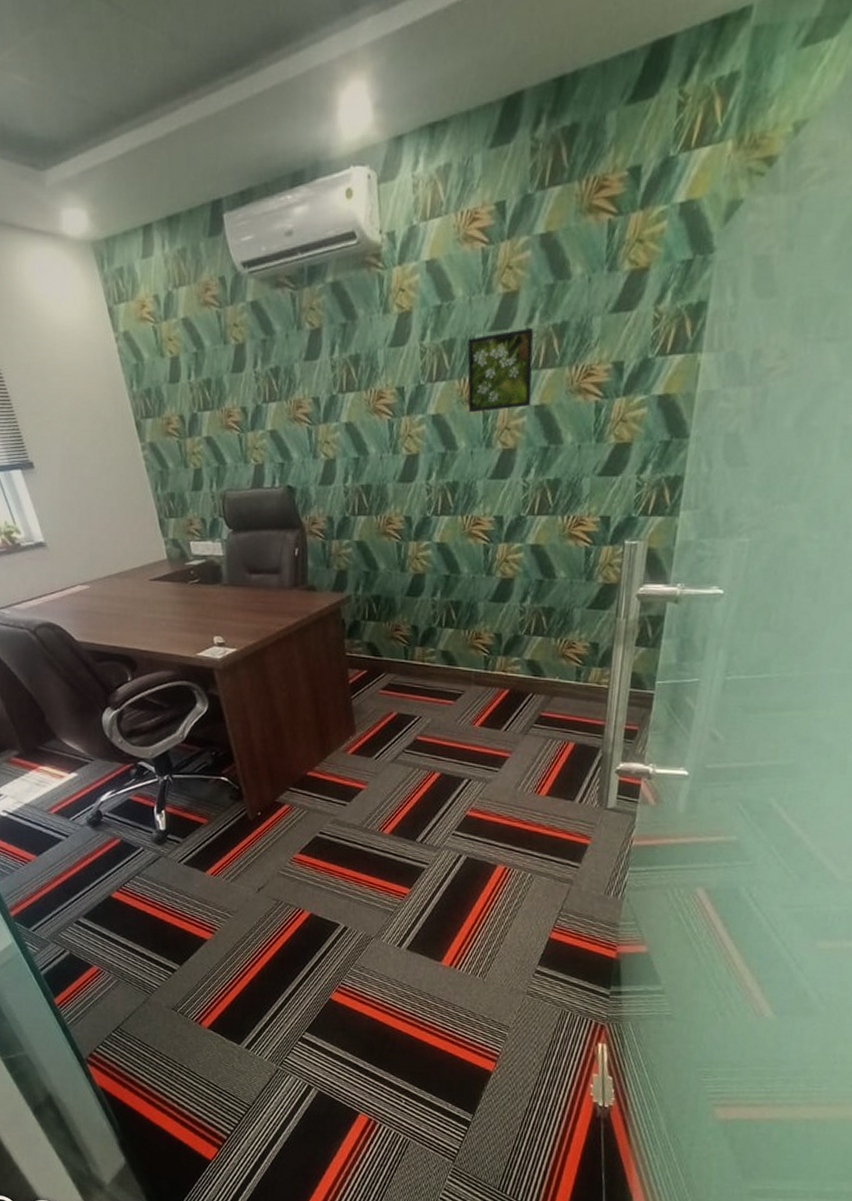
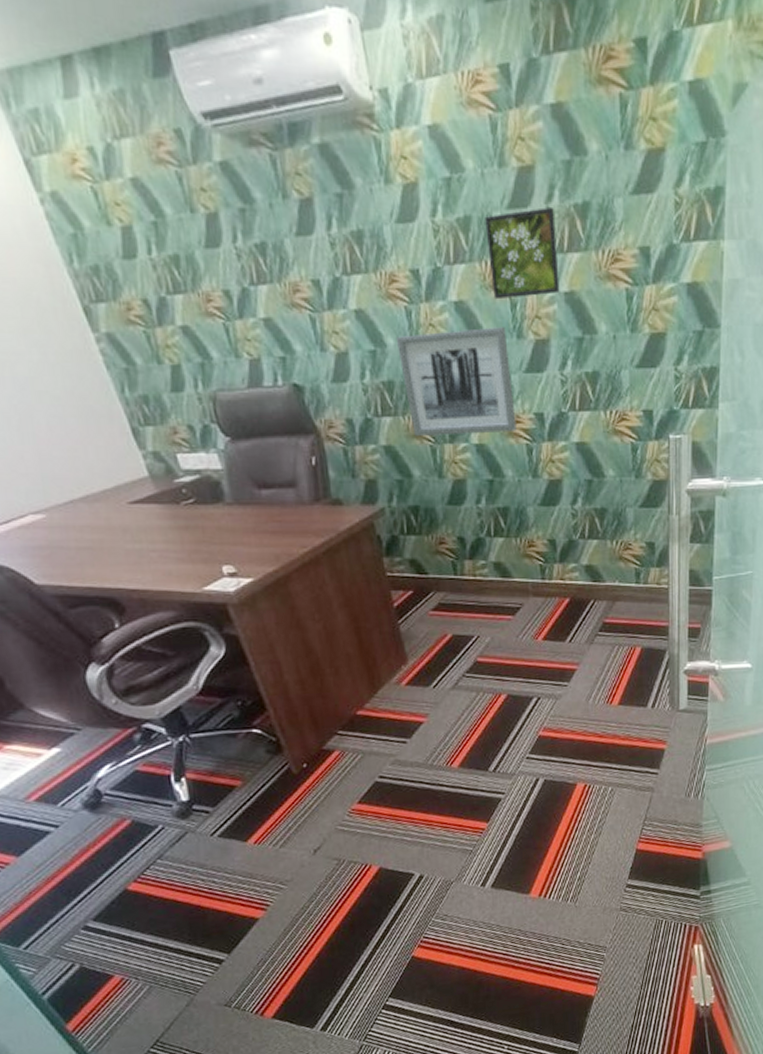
wall art: none [377,437,477,535] -> present [395,327,517,437]

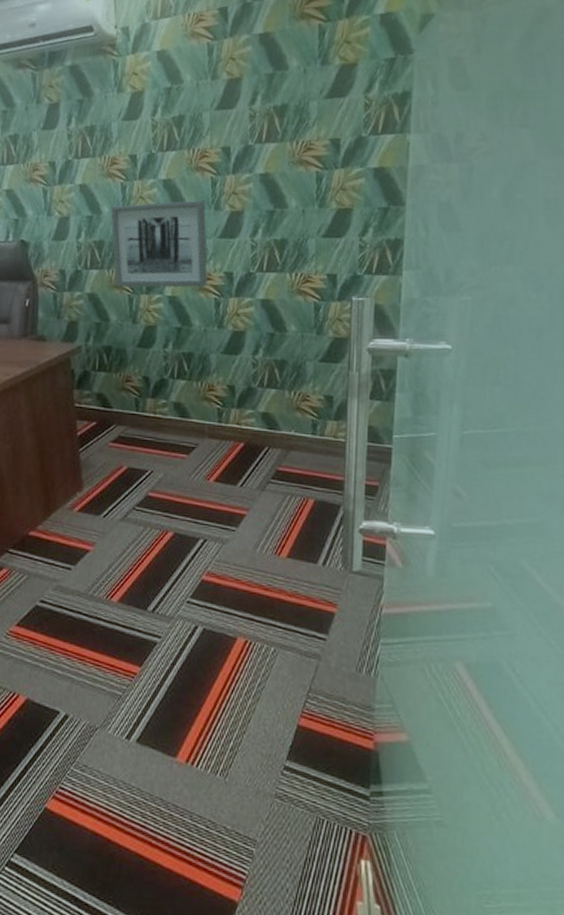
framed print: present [485,207,560,300] -> none [195,109,257,179]

